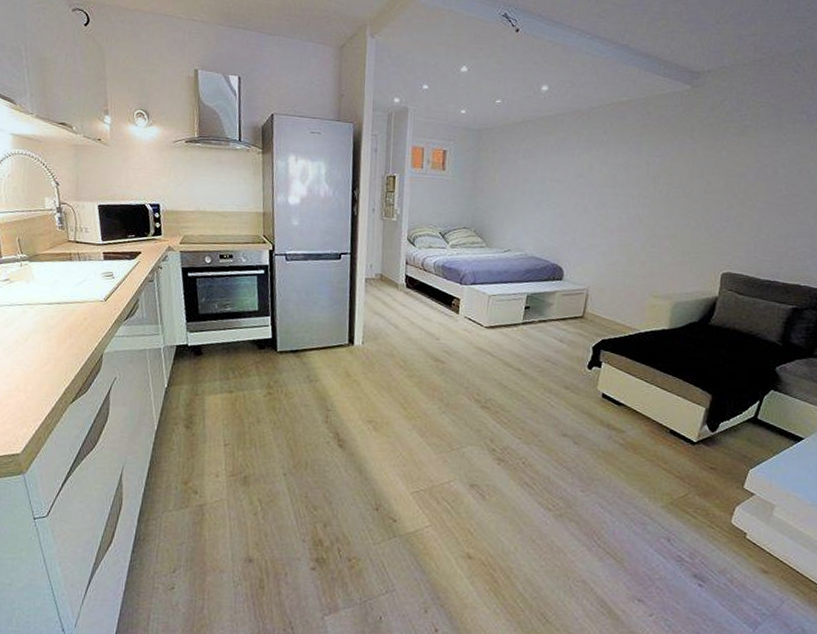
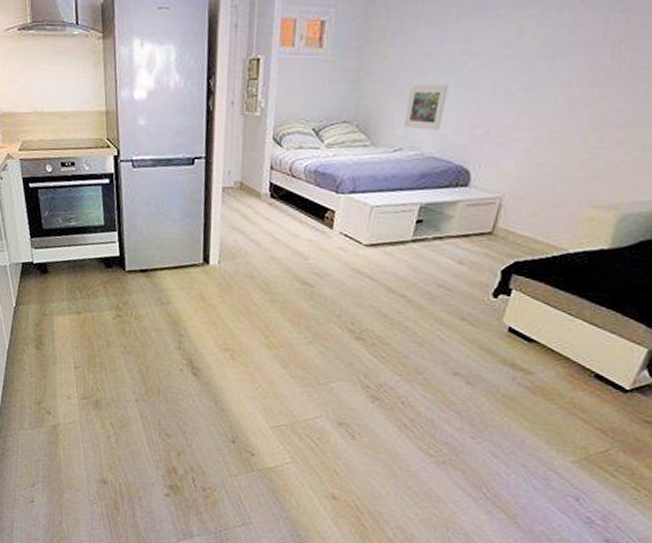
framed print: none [511,201,542,237] -> present [404,84,449,131]

